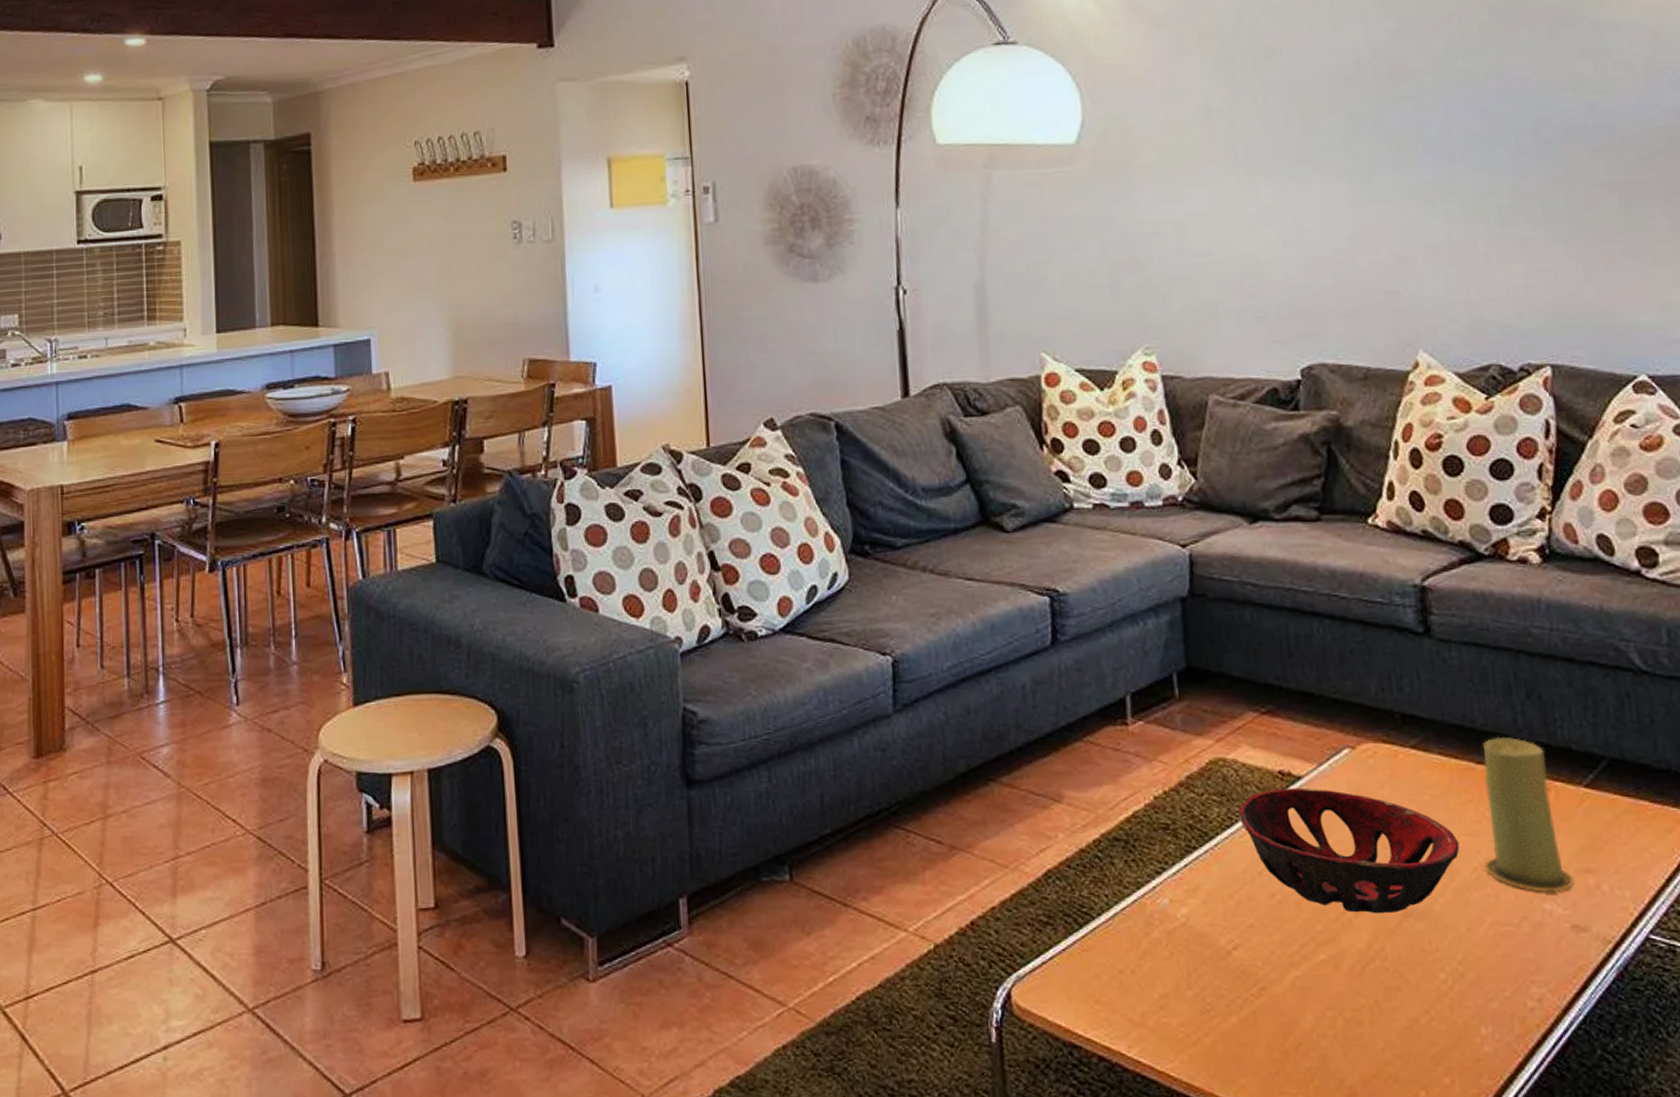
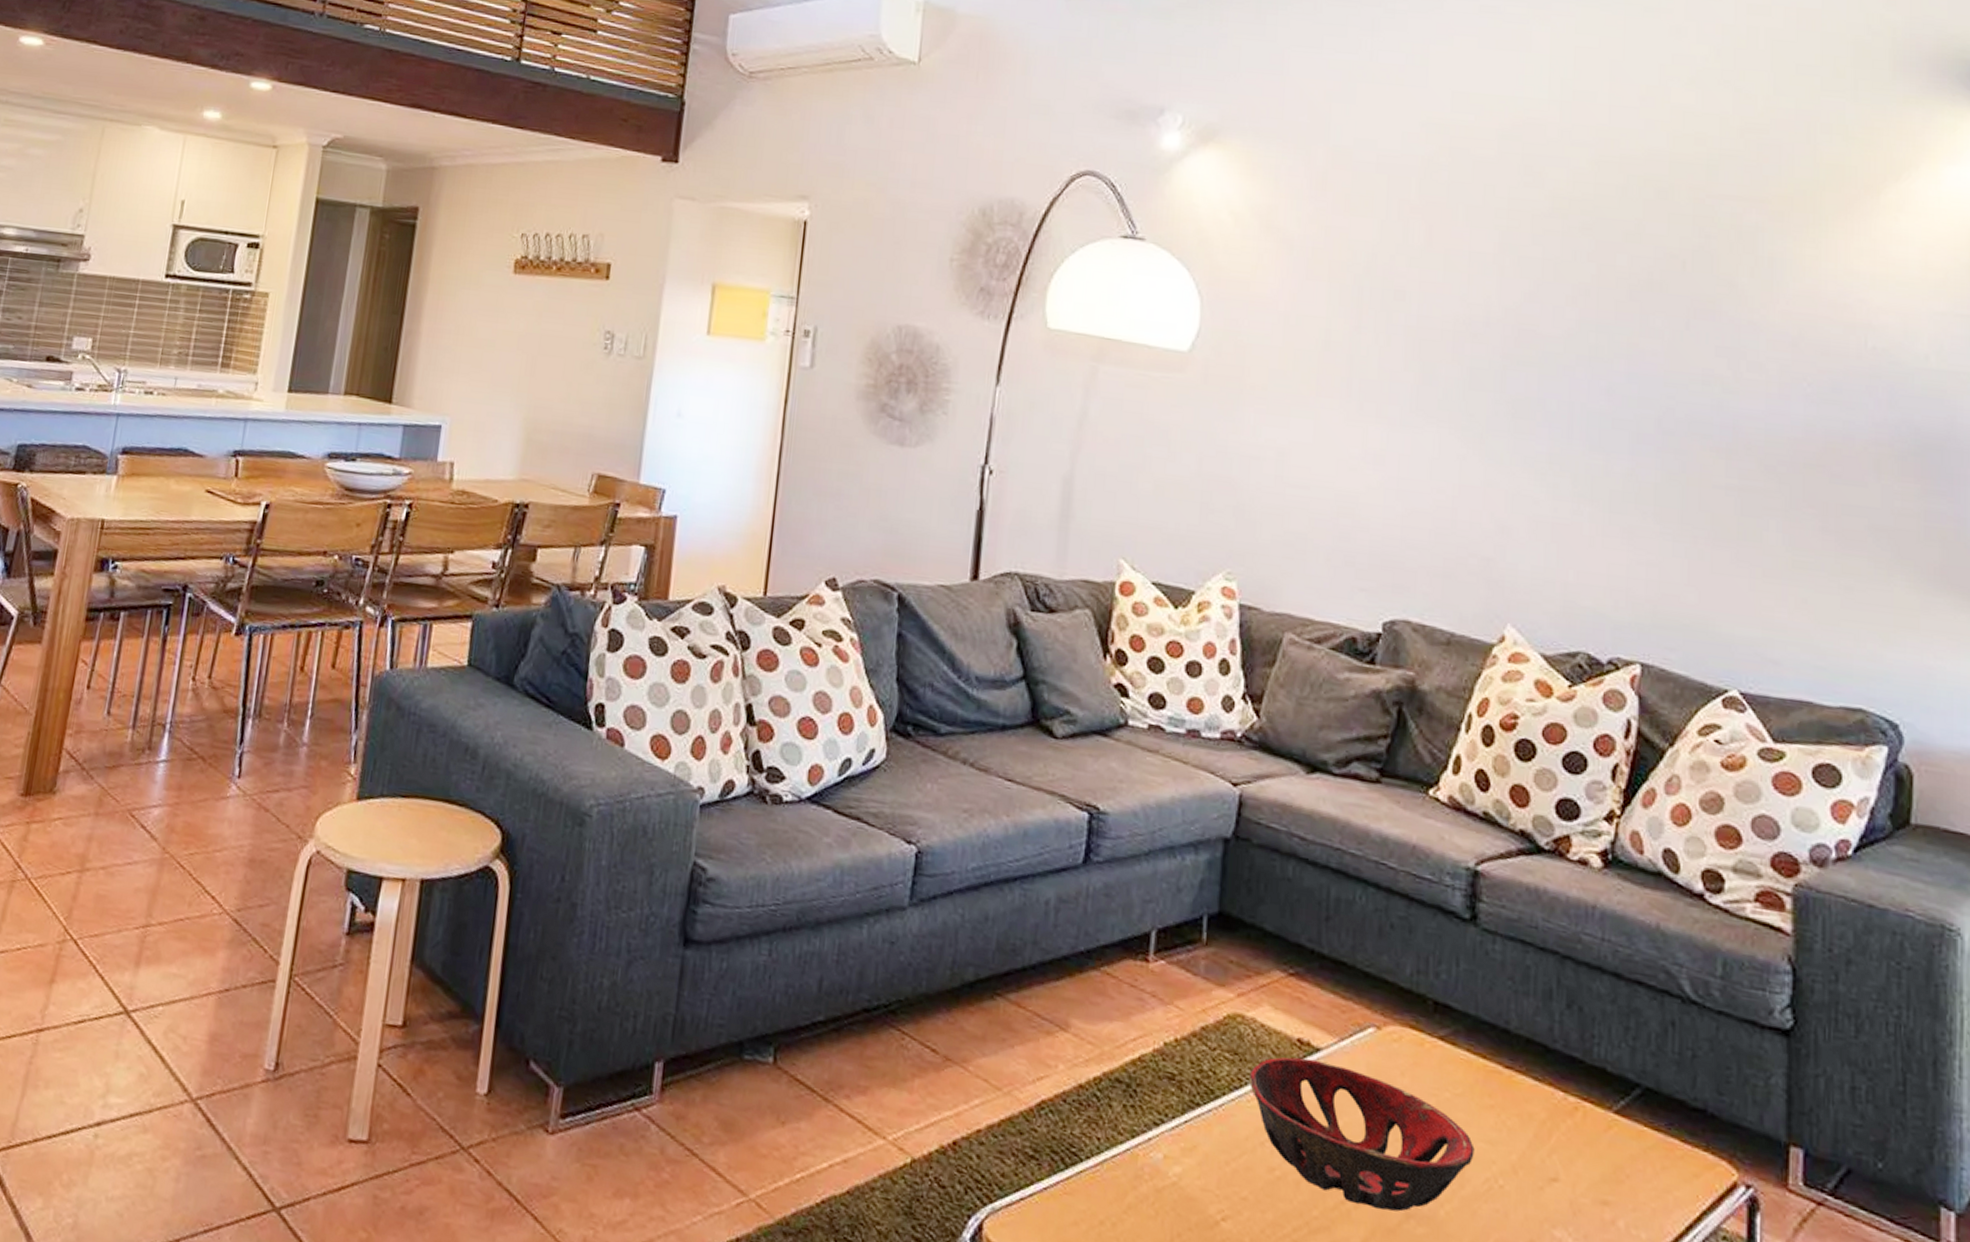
candle: present [1482,736,1575,892] -> none [1498,1043,1589,1221]

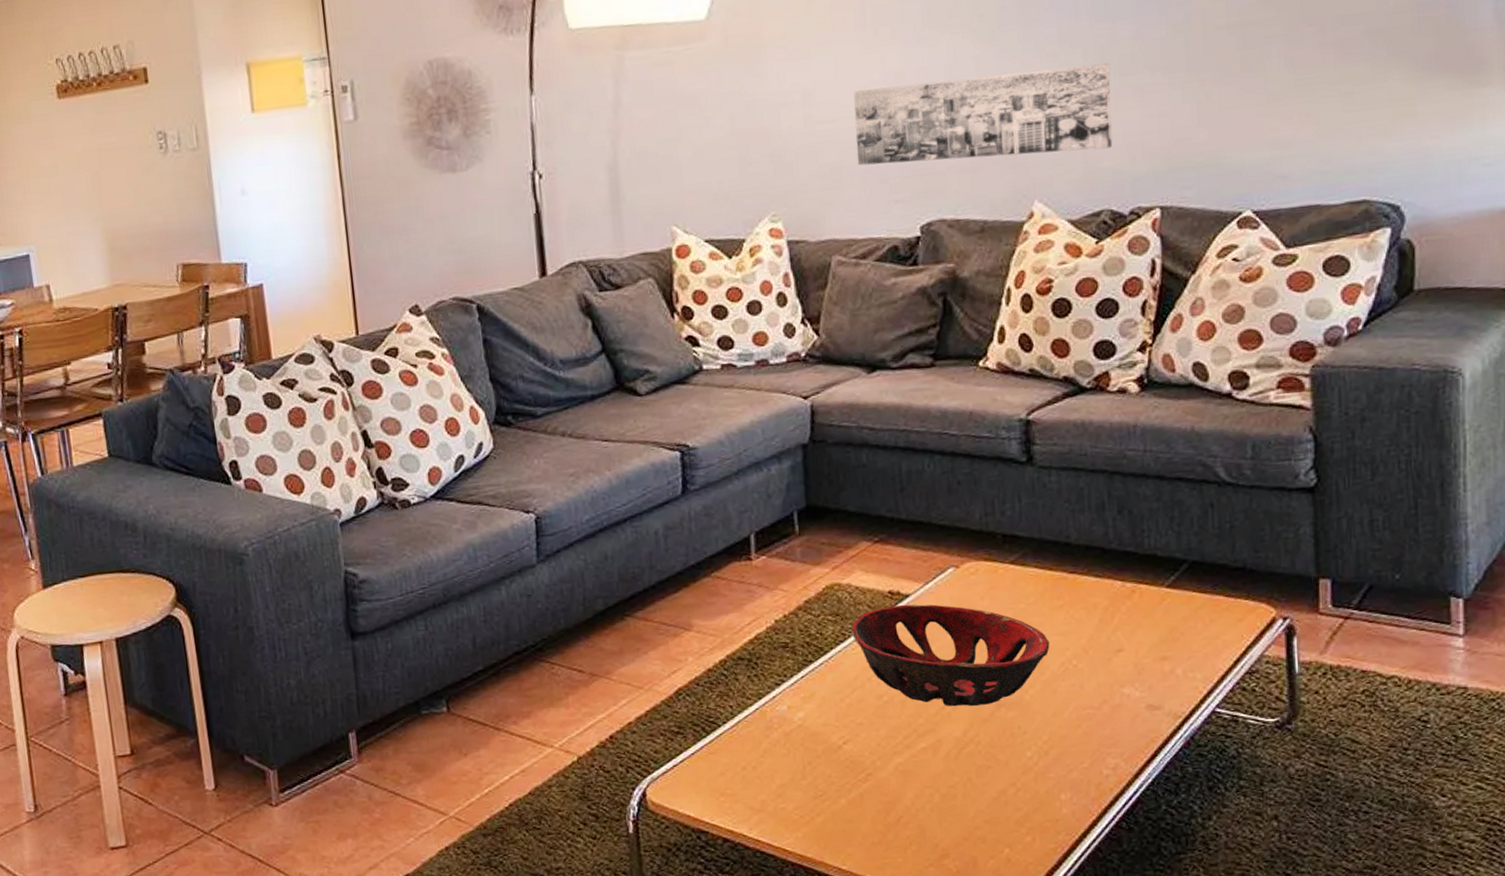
wall art: none [1324,462,1600,586] -> present [854,63,1113,166]

